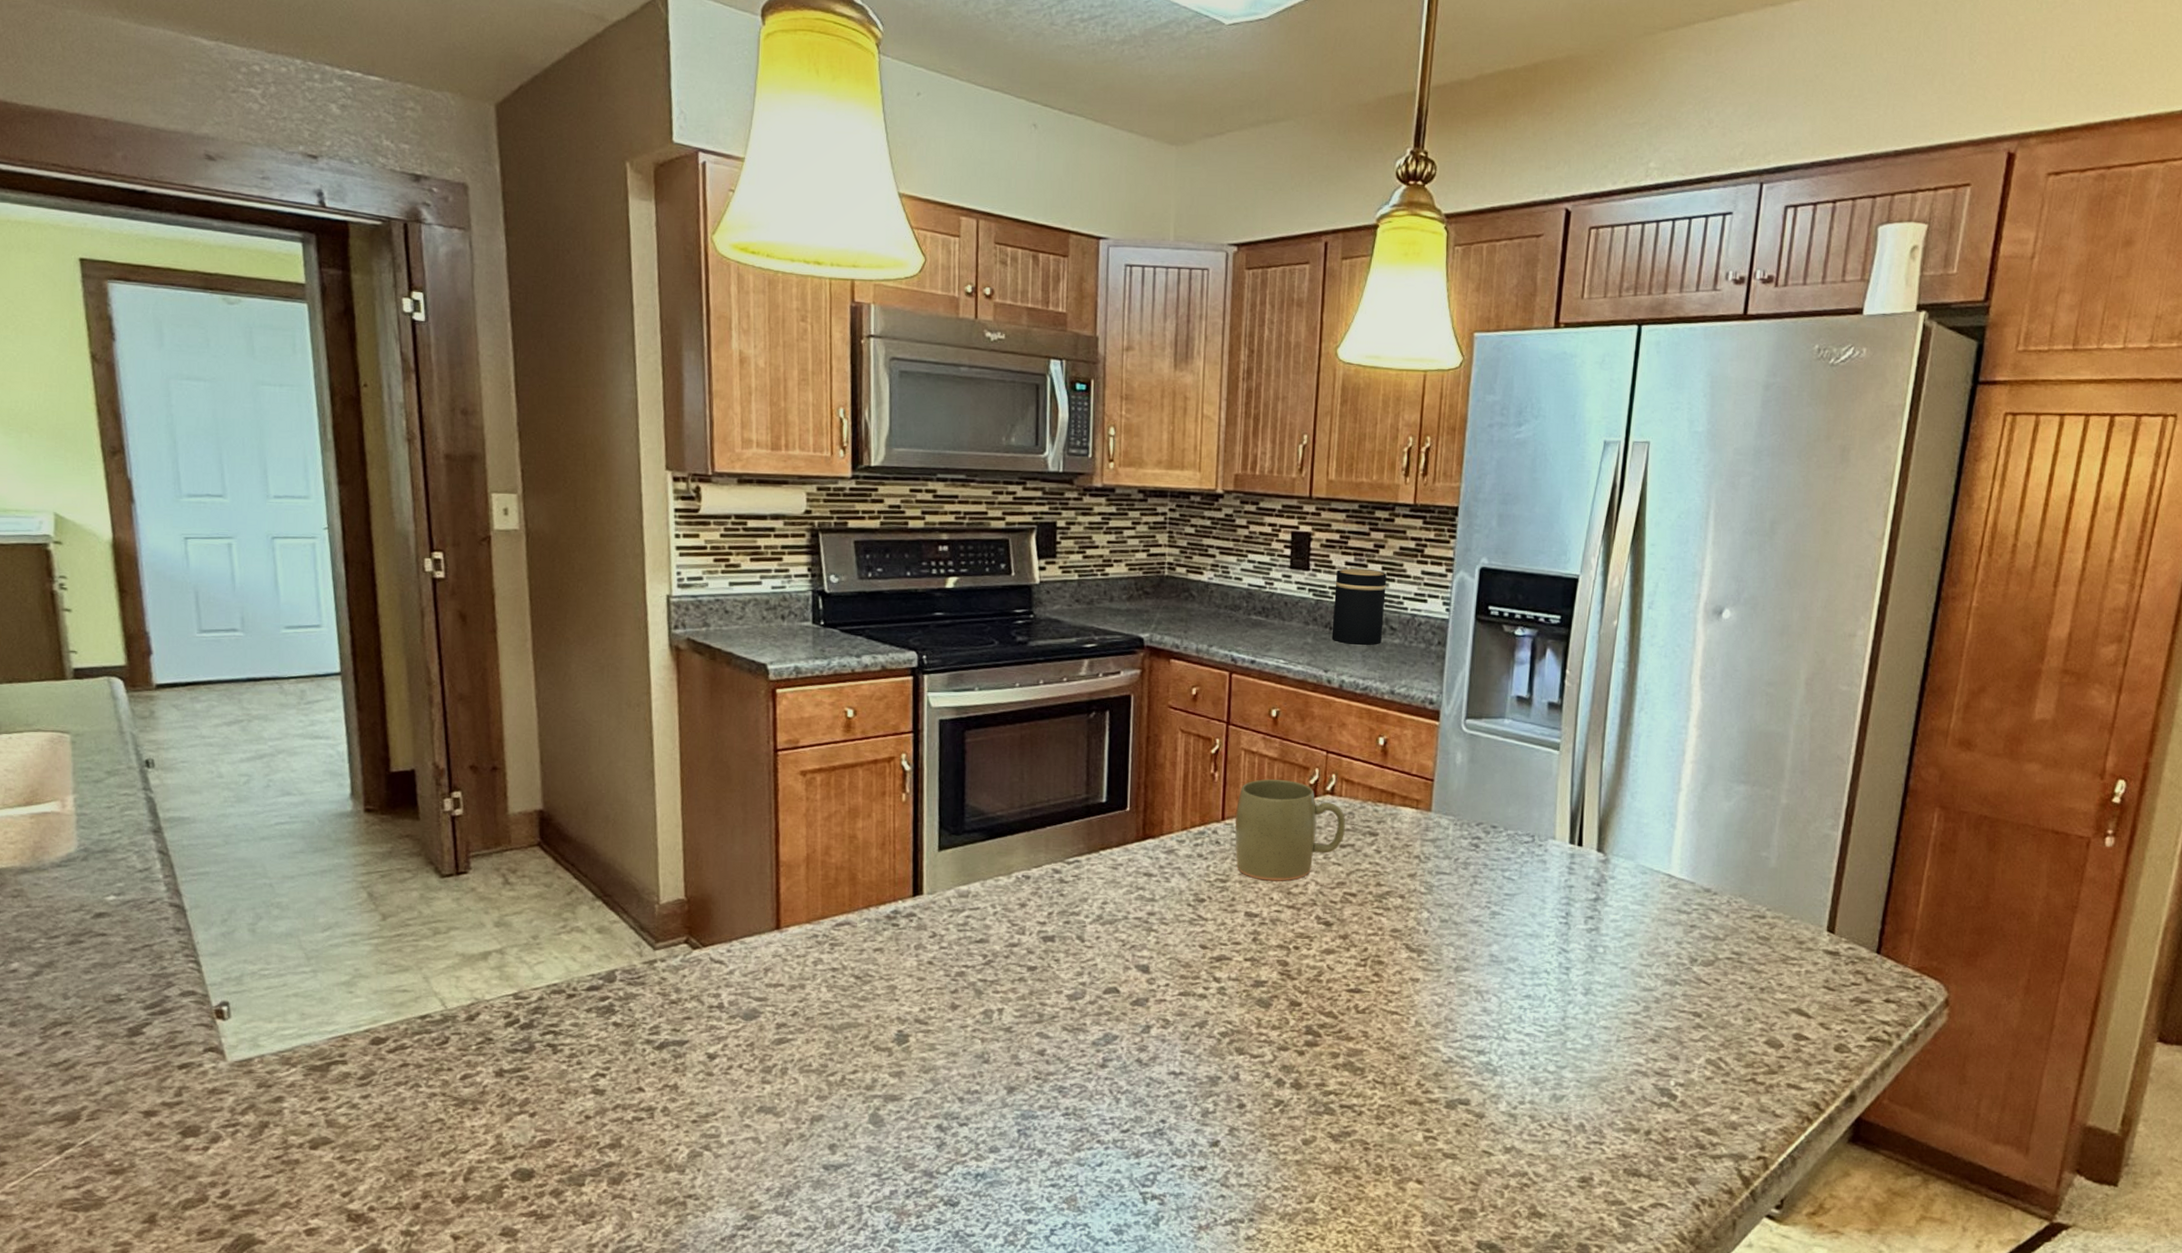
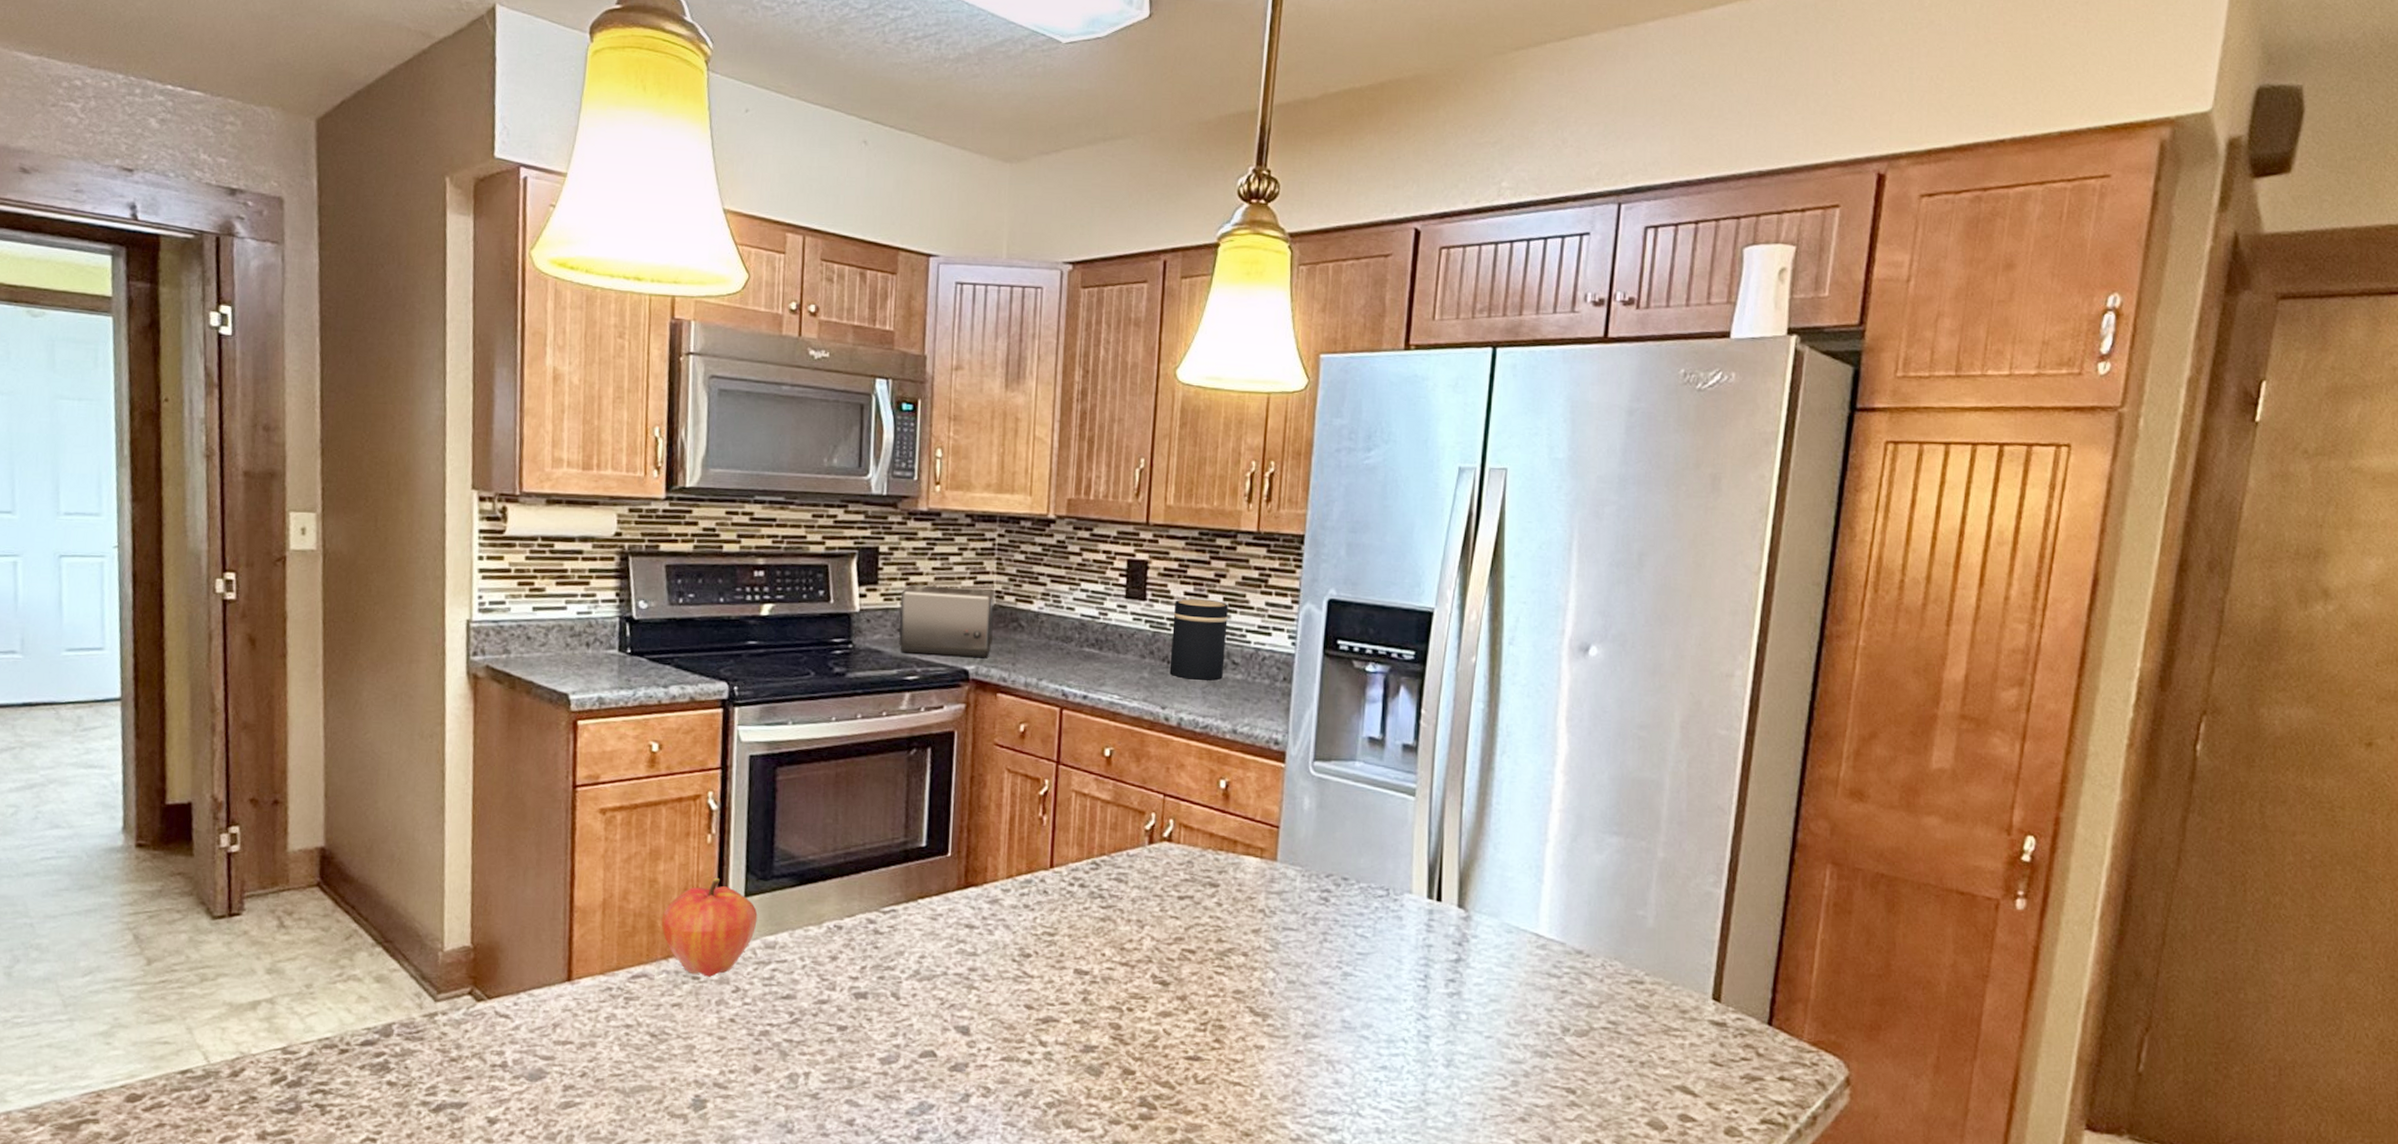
fruit: none [861,833,951,925] -> present [661,877,758,978]
toaster: none [1077,557,1171,626] -> present [899,584,999,658]
mug: present [1234,779,1346,881] -> none [1064,823,1185,936]

